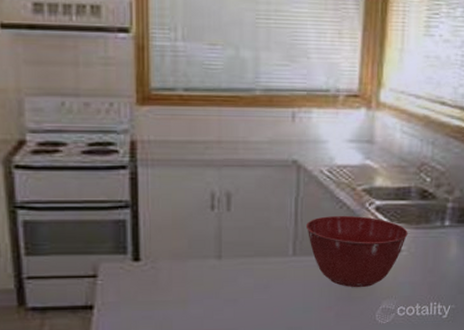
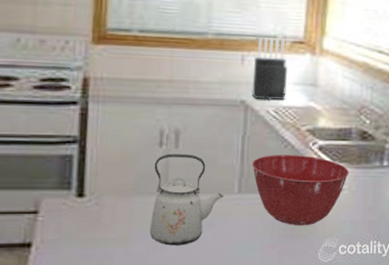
kettle: none [206,216,279,308] -> present [149,153,224,246]
knife block: none [304,92,342,159] -> present [252,37,288,100]

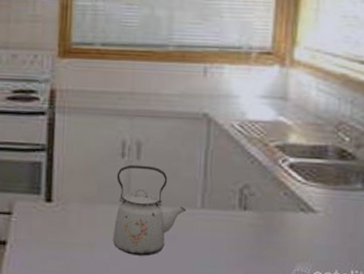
knife block: present [252,37,288,100] -> none [215,49,255,114]
mixing bowl: present [252,154,349,226] -> none [216,170,325,248]

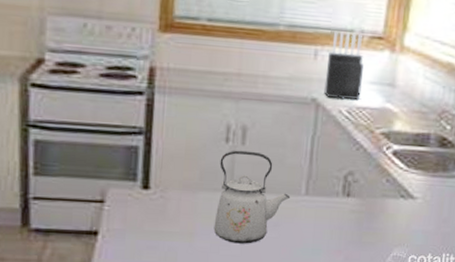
knife block: none [215,49,255,114] -> present [324,31,365,100]

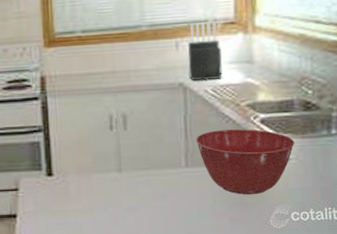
kettle: present [213,150,291,244] -> none [107,134,173,215]
mixing bowl: none [321,157,425,233] -> present [196,128,295,195]

